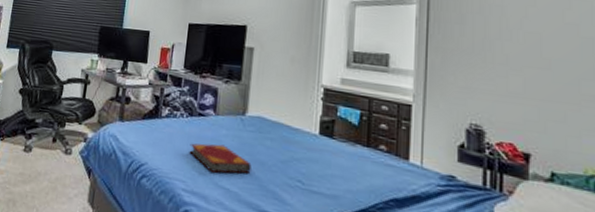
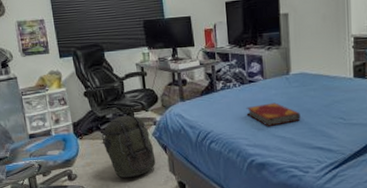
backpack: none [23,123,77,200] -> present [102,115,156,177]

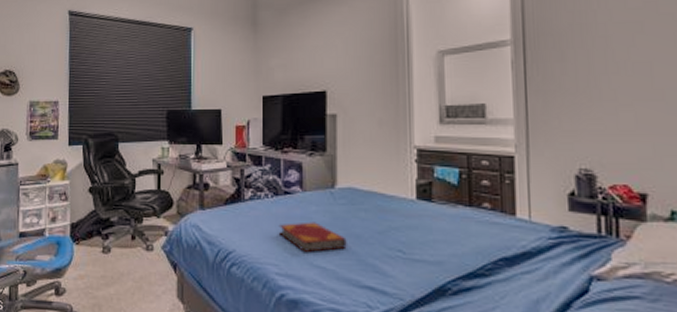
backpack: present [102,115,156,177] -> none [102,220,162,300]

